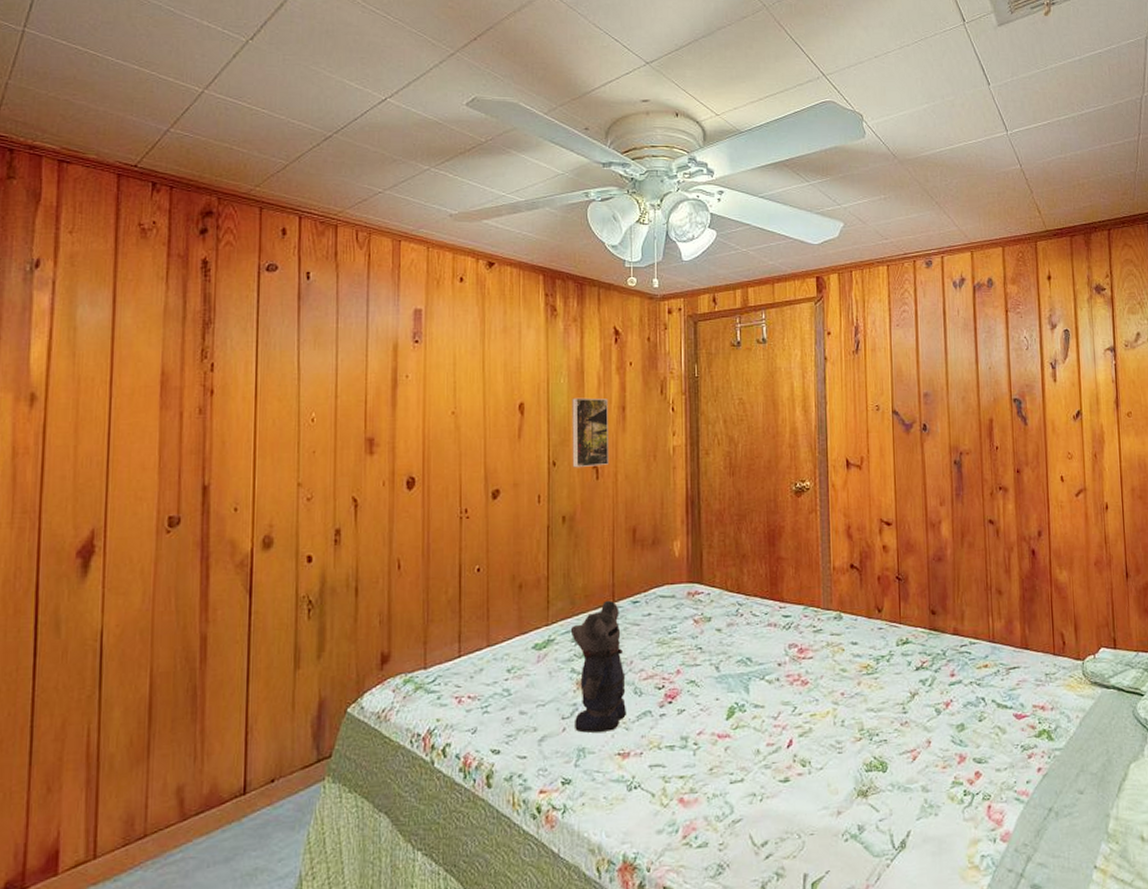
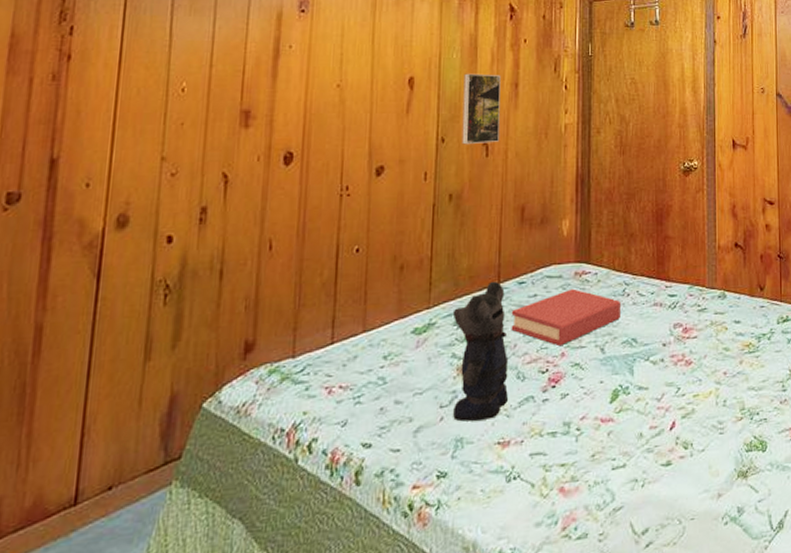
hardback book: none [627,608,734,664] -> present [511,288,620,347]

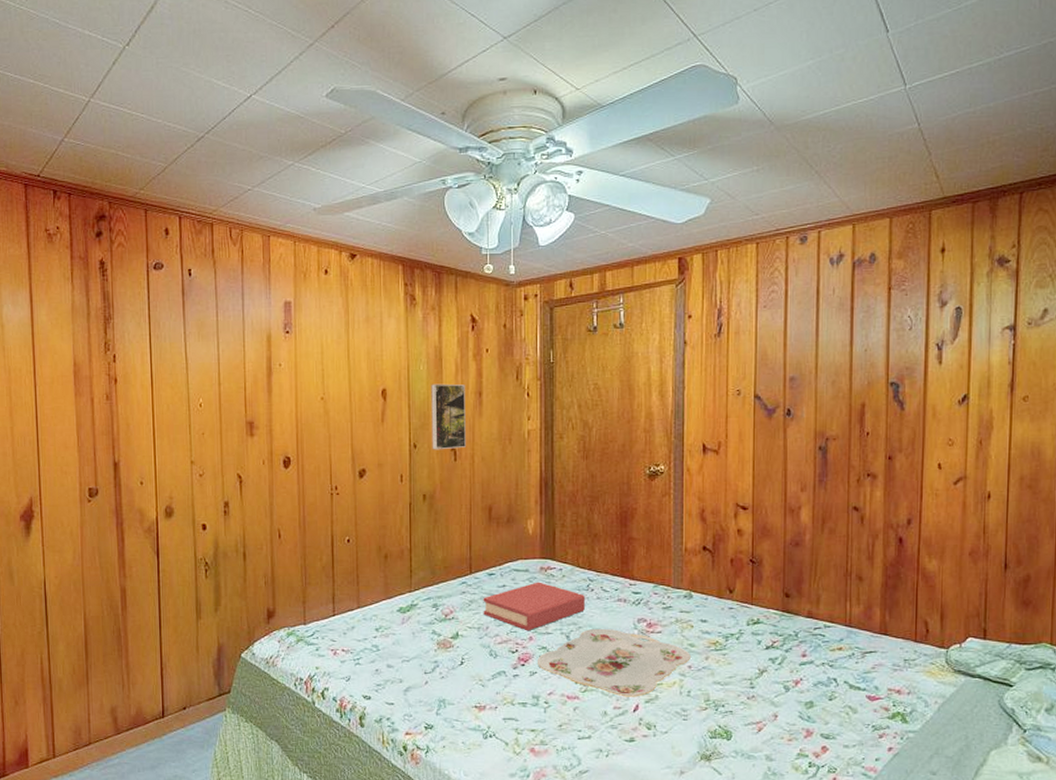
bear: present [452,281,520,422] -> none [431,571,492,687]
serving tray: none [570,337,726,414] -> present [538,628,691,697]

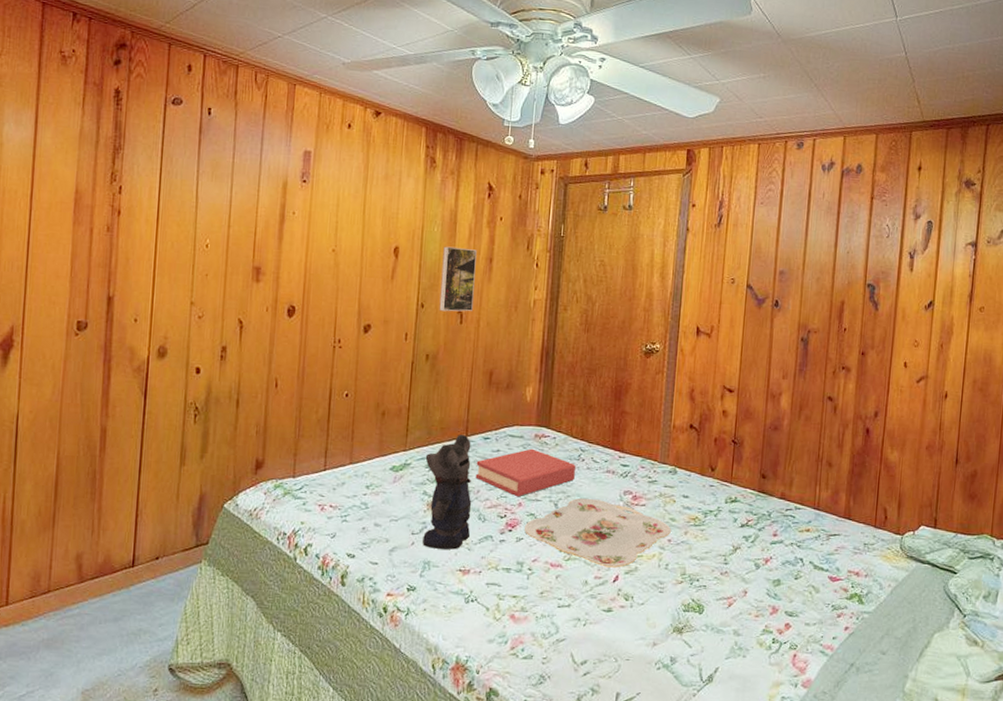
bear: none [431,571,492,687] -> present [423,434,480,550]

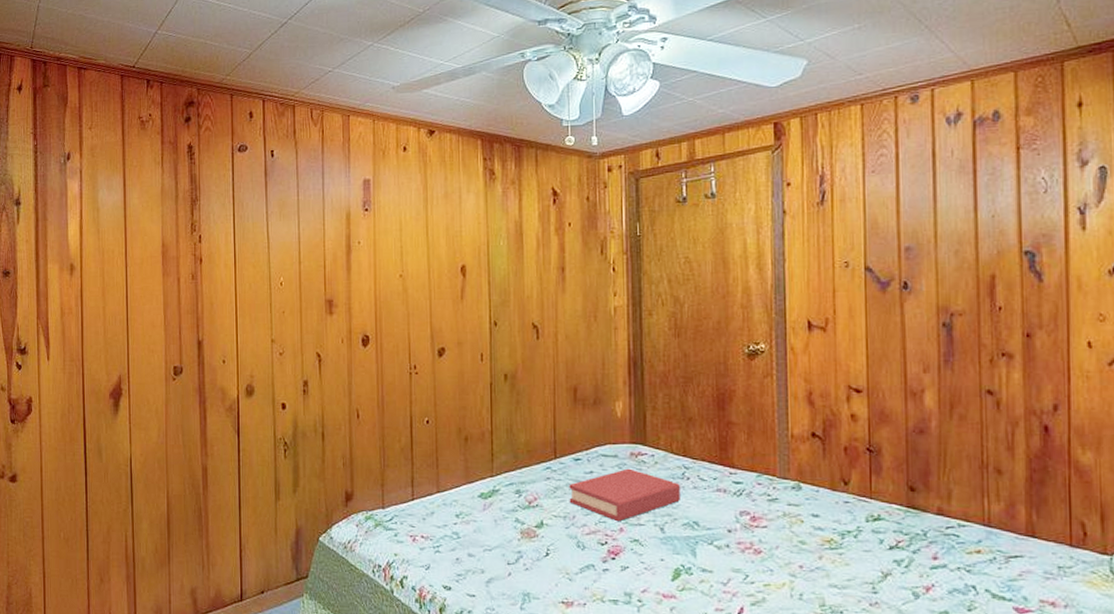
bear: present [423,434,480,550] -> none [514,456,580,580]
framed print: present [439,246,477,312] -> none [511,259,548,328]
serving tray: present [525,497,671,568] -> none [629,520,802,599]

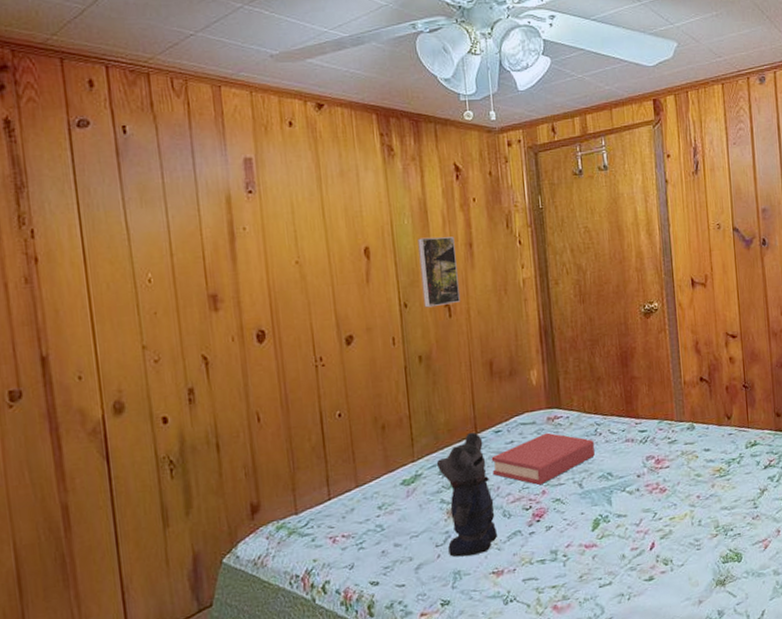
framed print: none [511,259,548,328] -> present [418,236,460,308]
bear: none [514,456,580,580] -> present [436,432,507,557]

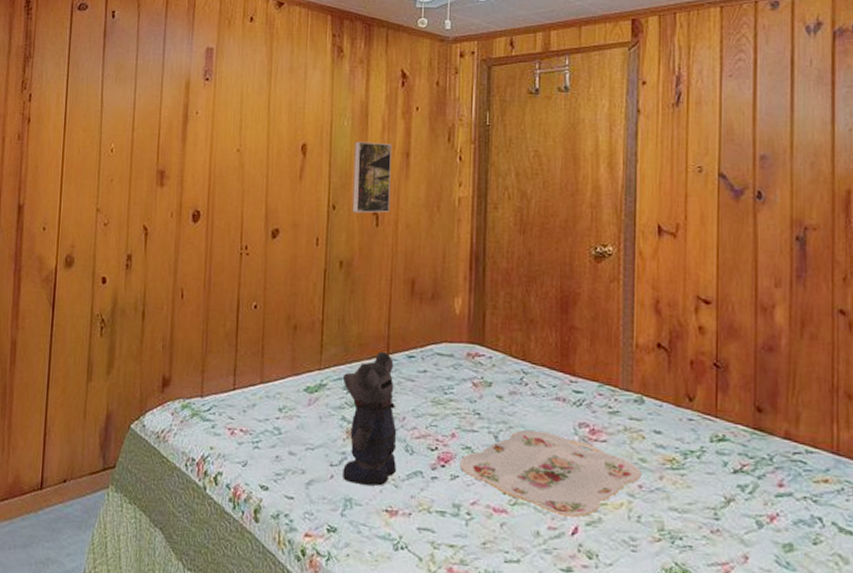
hardback book: present [491,432,595,486] -> none [400,369,517,427]
serving tray: none [552,470,698,537] -> present [460,429,641,518]

